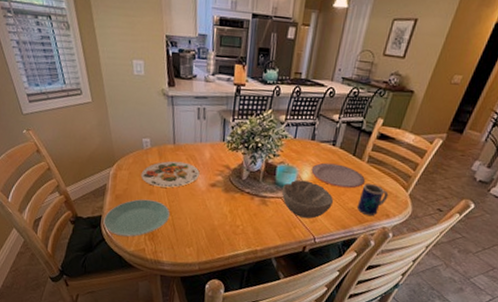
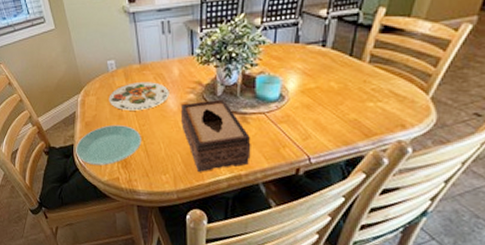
tissue box: none [208,182,268,247] -> present [180,99,251,172]
bowl: present [281,180,334,219] -> none [264,91,330,135]
plate: present [311,162,366,189] -> none [298,68,369,96]
mug: present [356,184,389,216] -> none [360,89,402,128]

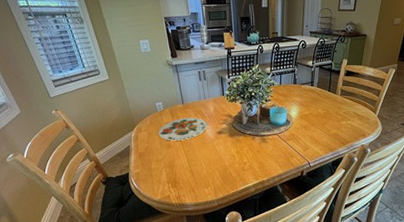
plate: present [76,124,142,166] -> none [131,153,188,188]
tissue box: present [180,99,251,172] -> none [216,126,270,182]

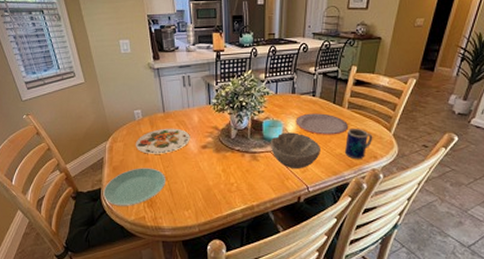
plate: none [131,153,188,188] -> present [103,168,167,206]
bowl: none [276,117,320,148] -> present [270,132,322,168]
plate: none [297,100,342,119] -> present [295,113,349,135]
mug: none [338,112,362,138] -> present [344,129,373,160]

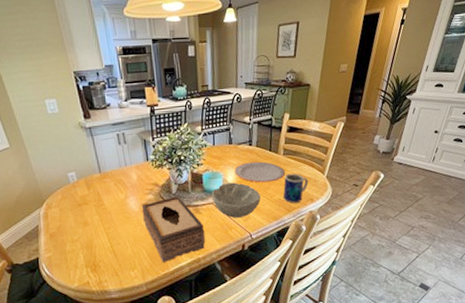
plate: present [103,168,167,206] -> none [41,231,109,275]
plate: present [135,128,190,154] -> none [72,188,130,217]
tissue box: none [200,141,261,206] -> present [141,196,206,262]

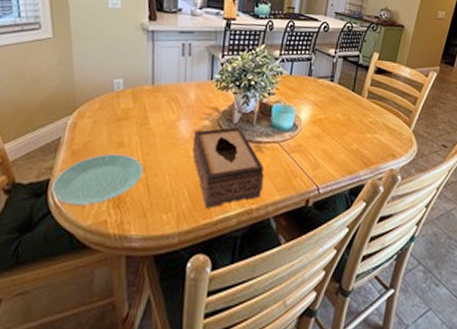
plate: none [41,231,109,275] -> present [51,153,144,206]
bowl: present [211,182,262,218] -> none [278,120,337,165]
plate: present [234,161,286,183] -> none [310,100,368,128]
mug: present [283,174,309,204] -> none [361,121,392,158]

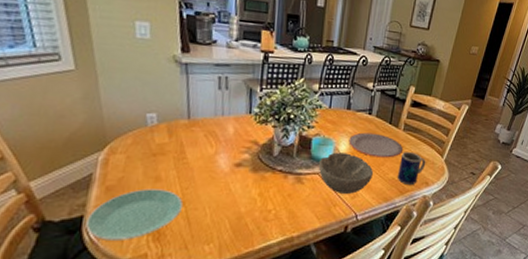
tissue box: present [192,126,264,208] -> none [232,159,305,238]
bowl: none [278,120,337,165] -> present [318,152,374,194]
plate: none [310,100,368,128] -> present [348,132,404,158]
mug: none [361,121,392,158] -> present [397,152,426,186]

